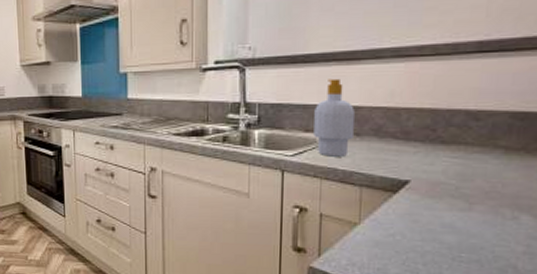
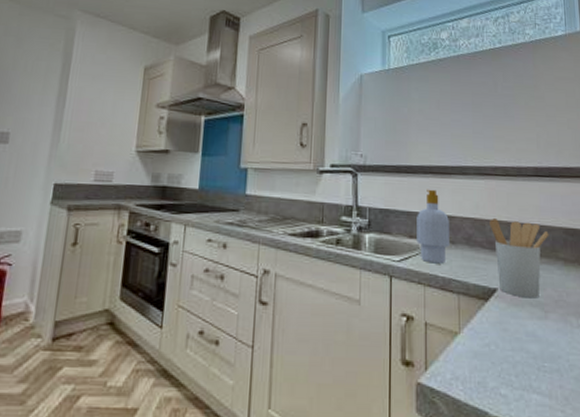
utensil holder: none [406,105,488,190] -> present [489,217,549,299]

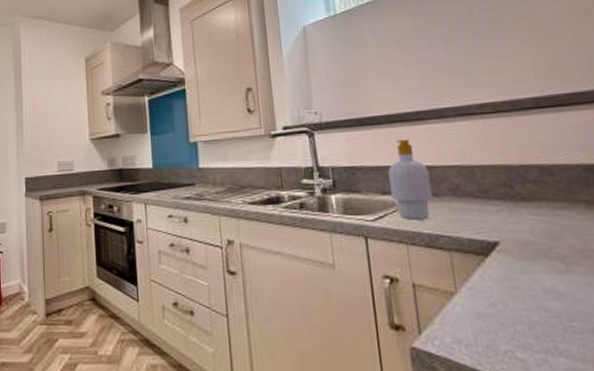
utensil holder: present [489,217,549,299] -> none [480,162,563,250]

